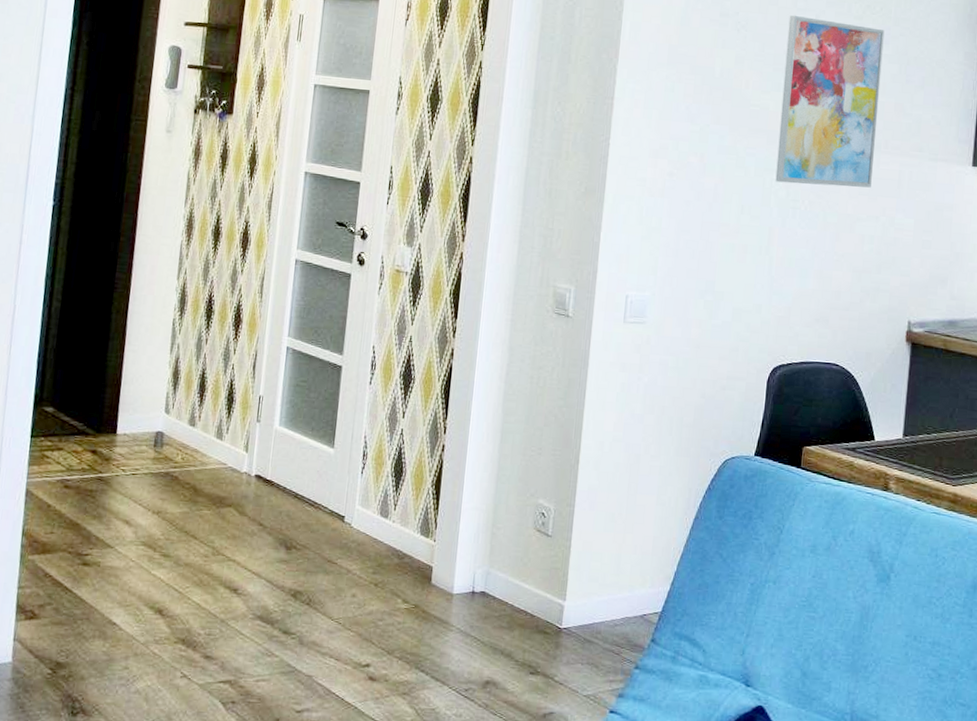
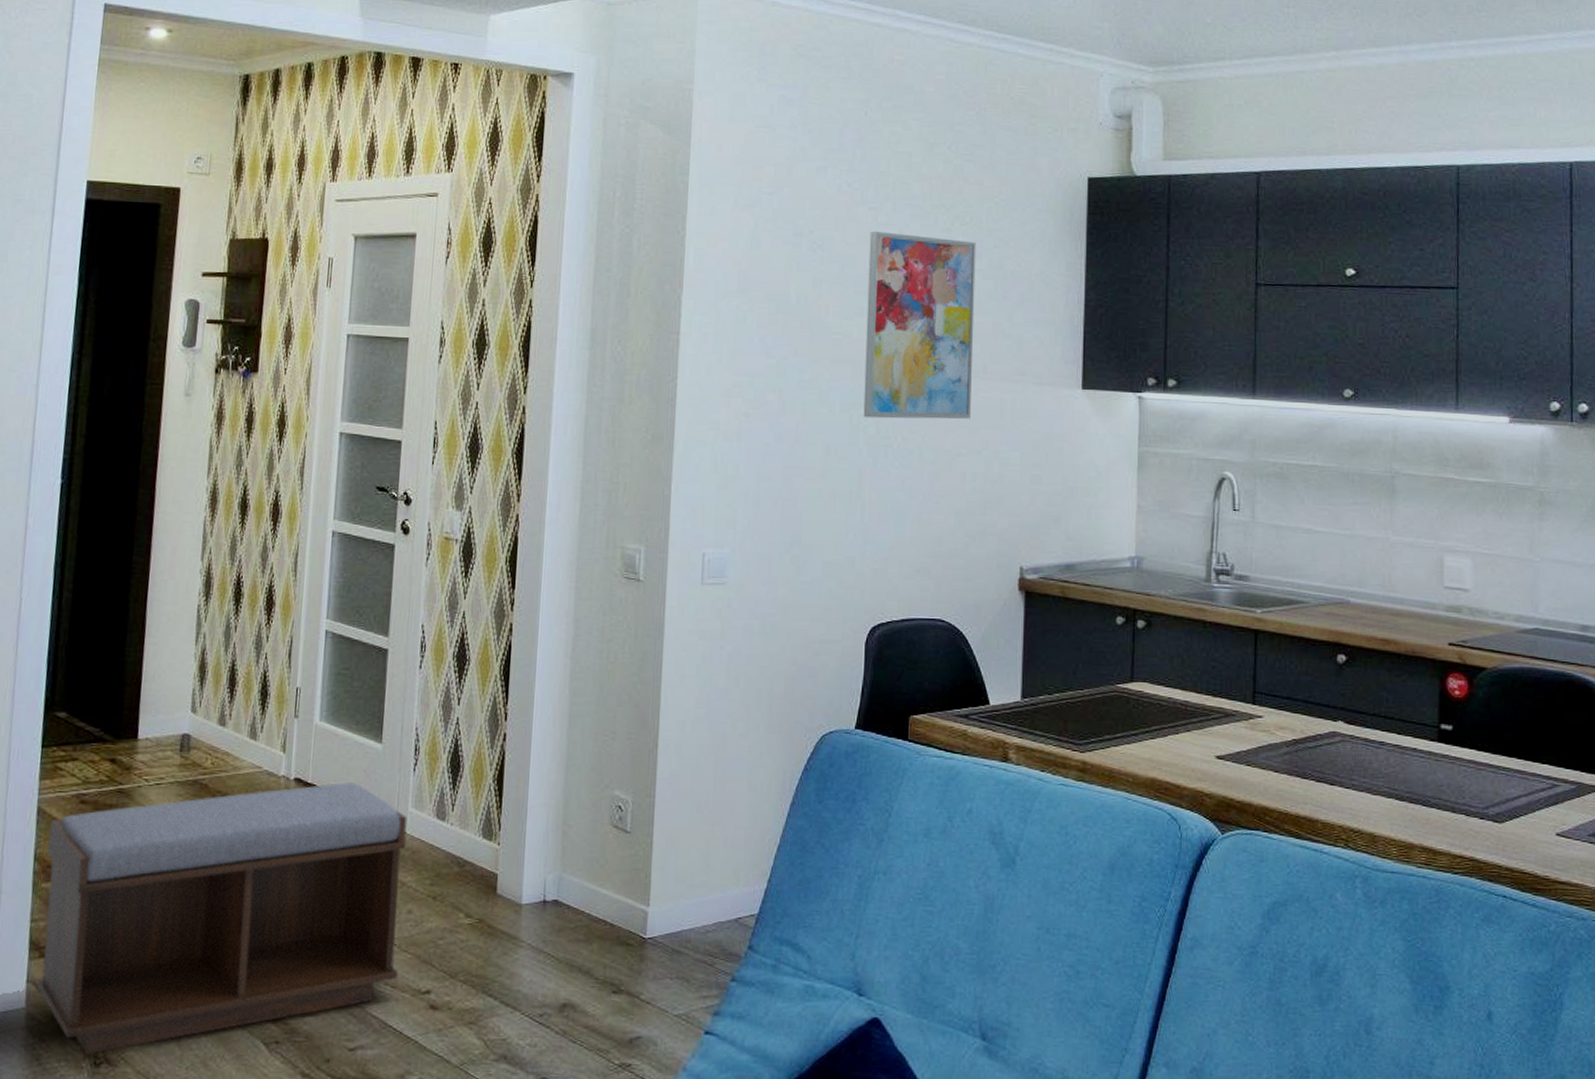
bench: none [22,480,355,705] -> present [37,782,408,1055]

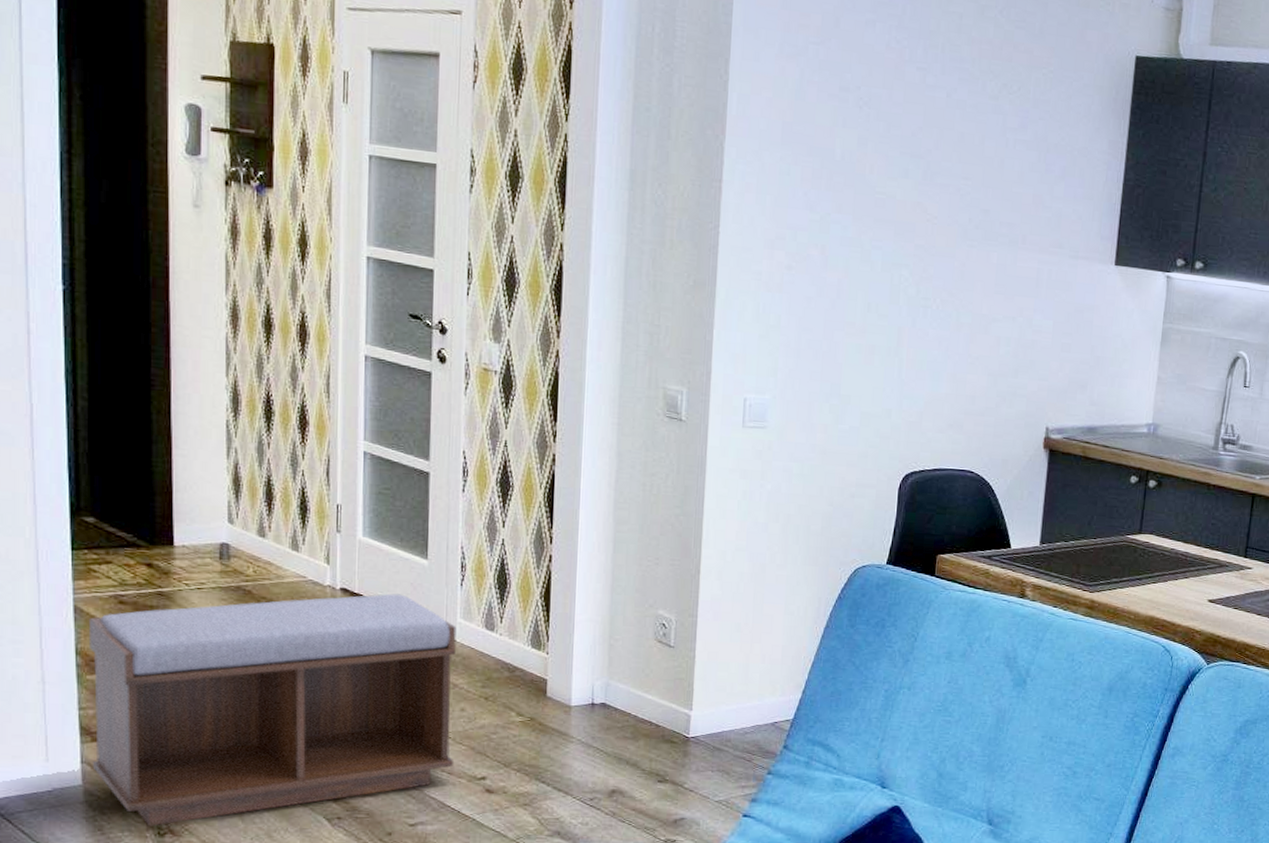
wall art: present [863,230,976,419] -> none [904,92,1023,286]

